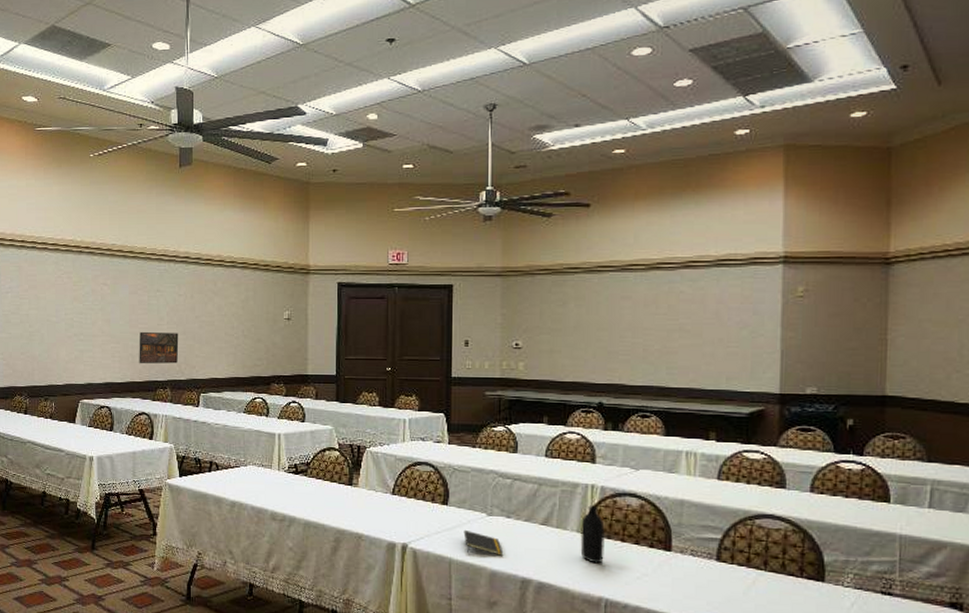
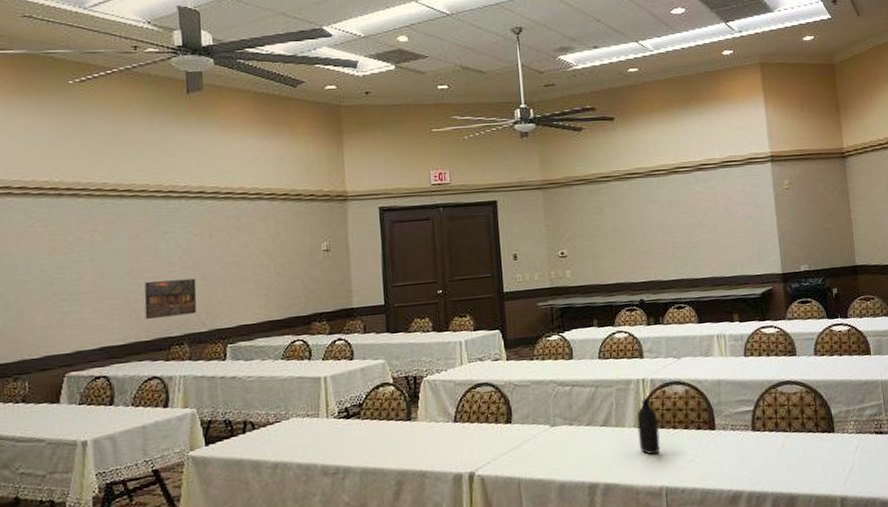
notepad: present [463,529,504,556] -> none [529,445,570,470]

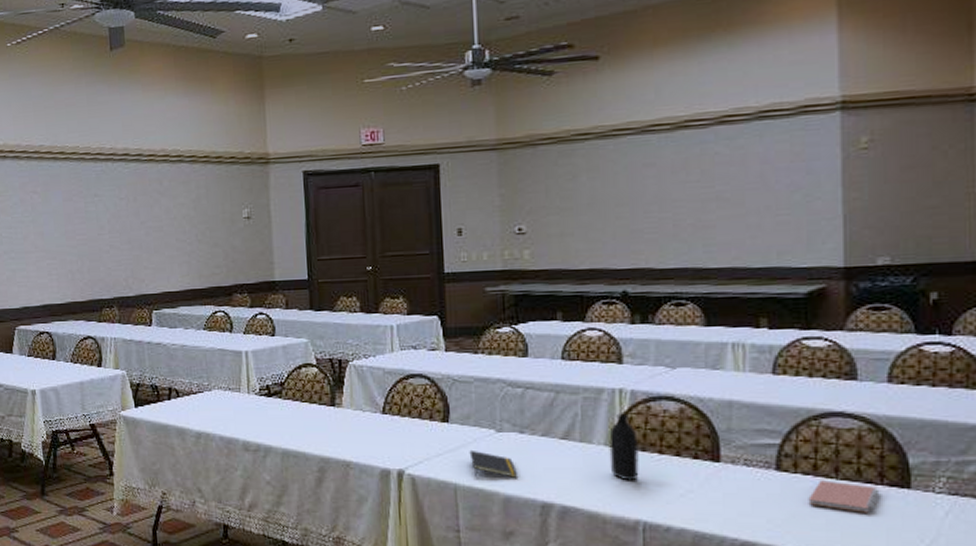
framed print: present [144,278,197,319] -> none [78,242,124,280]
notepad: none [529,445,570,470] -> present [469,449,518,478]
notebook: none [774,434,817,456] -> present [808,480,880,513]

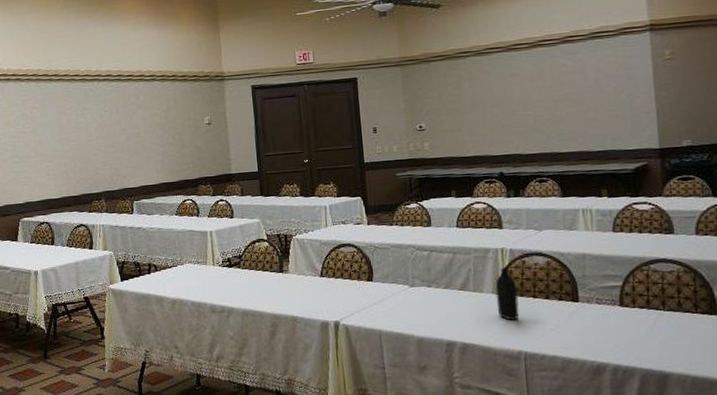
notepad: present [469,449,518,478] -> none [389,302,428,324]
notebook: present [808,480,880,513] -> none [644,312,696,336]

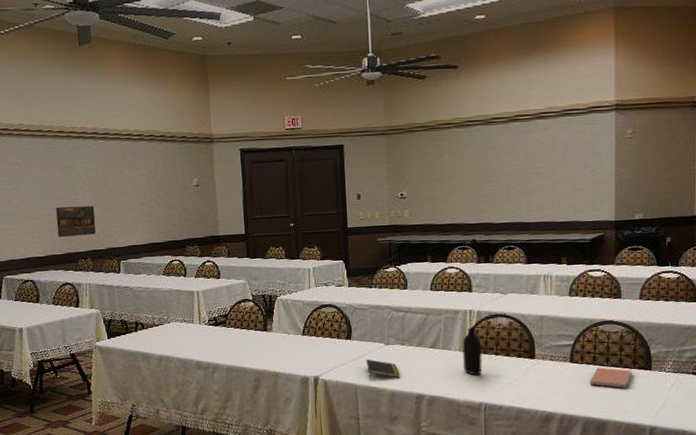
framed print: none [71,146,110,178] -> present [56,206,96,237]
notepad: none [389,302,428,324] -> present [366,359,400,379]
notebook: none [644,312,696,336] -> present [590,367,633,388]

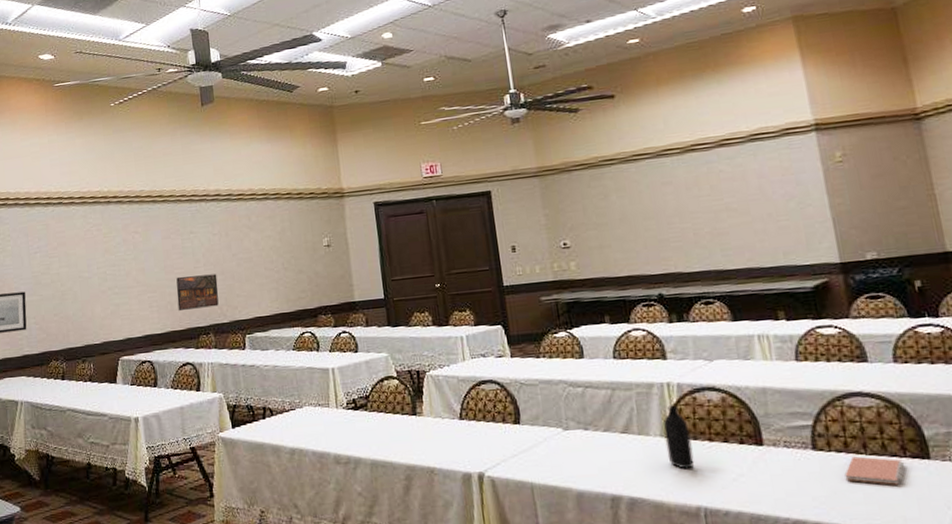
notepad: present [366,359,400,379] -> none [541,448,587,476]

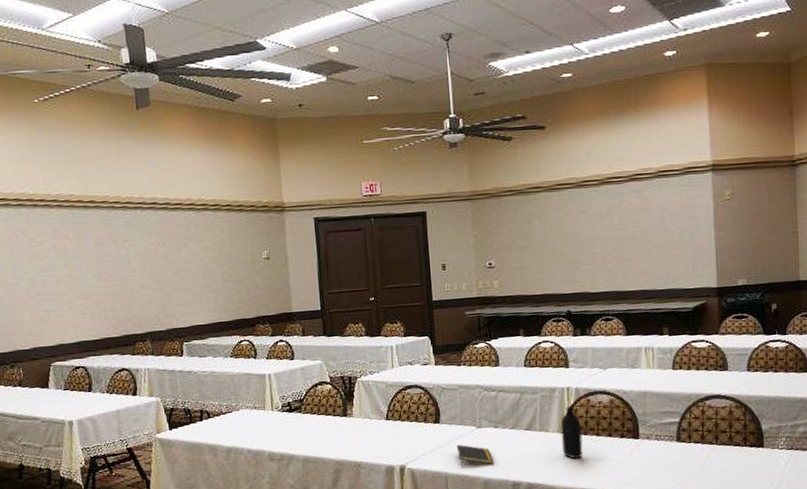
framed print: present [176,274,219,310] -> none [111,282,156,318]
notepad: none [541,448,587,476] -> present [456,444,495,467]
notebook: present [845,456,906,485] -> none [699,446,745,468]

